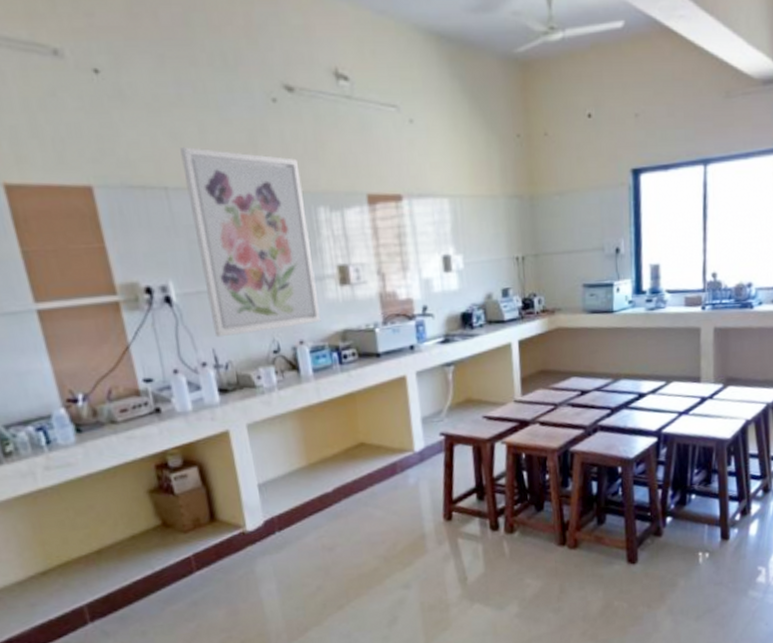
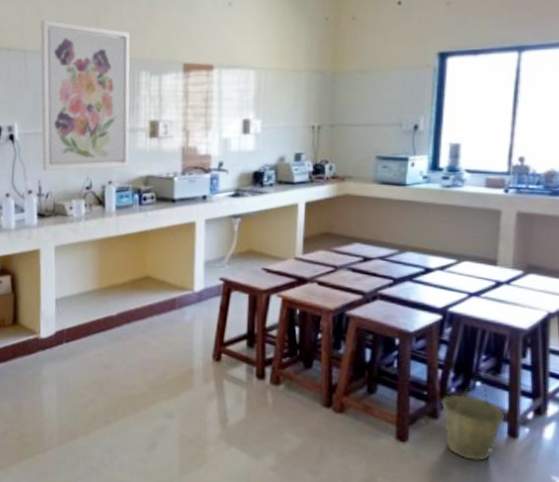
bucket: none [663,491,718,569] -> present [441,378,505,462]

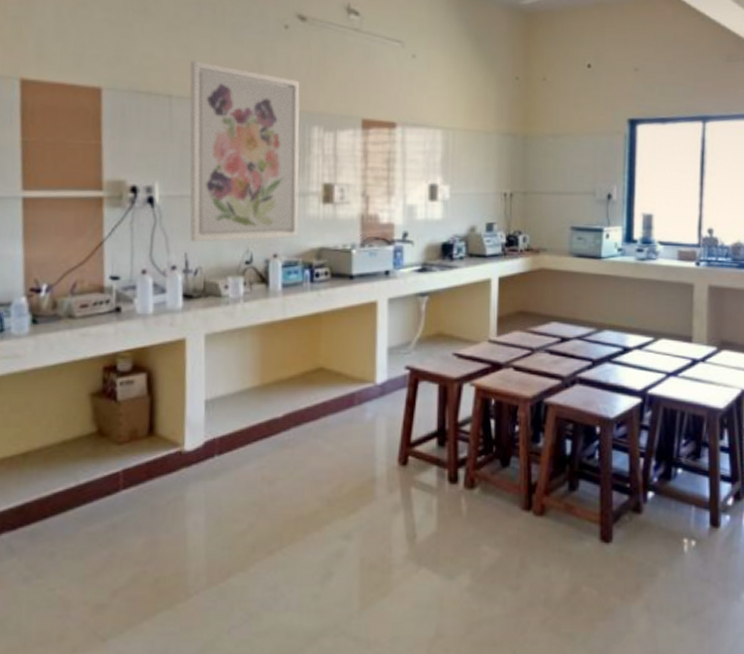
bucket: present [441,378,505,462] -> none [644,465,707,558]

